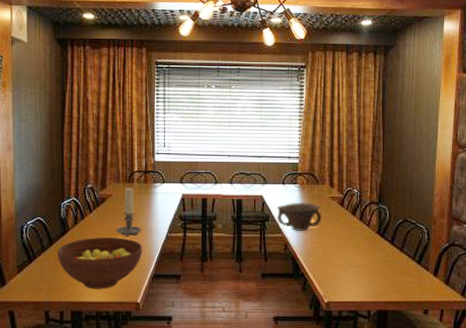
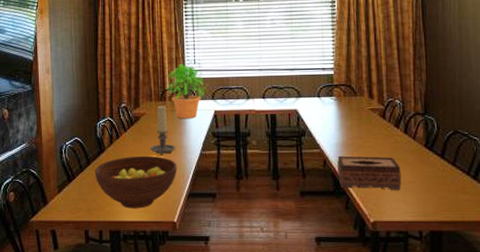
potted plant: none [134,147,176,201] -> present [166,64,208,118]
bowl: present [276,202,322,231] -> none [312,115,363,146]
tissue box: none [297,240,355,273] -> present [337,155,402,190]

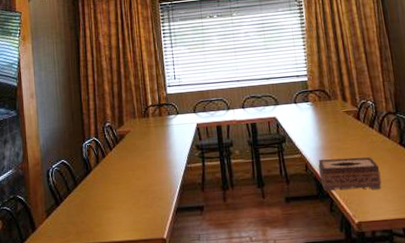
fruit bowl: present [94,156,177,208] -> none [82,173,164,228]
candle holder: present [150,106,176,155] -> none [136,122,161,172]
potted plant: present [166,64,208,118] -> none [148,80,189,134]

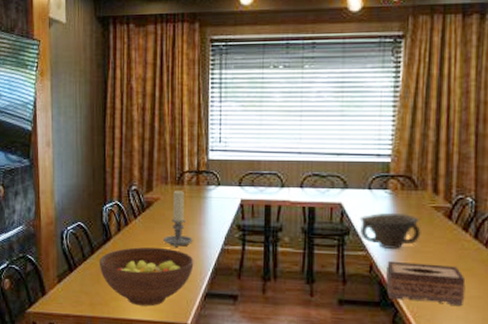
fruit bowl: none [82,173,164,228] -> present [99,247,194,306]
candle holder: none [136,122,161,172] -> present [164,190,193,248]
bowl: none [291,119,340,150] -> present [359,212,421,249]

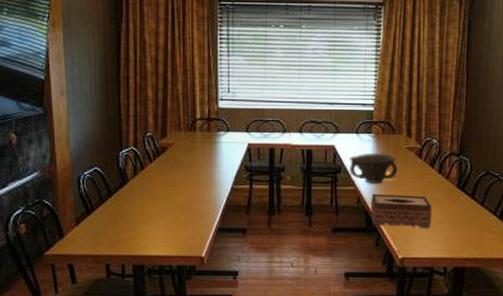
fruit bowl: present [99,247,194,306] -> none [116,189,207,243]
candle holder: present [164,190,193,248] -> none [178,136,206,188]

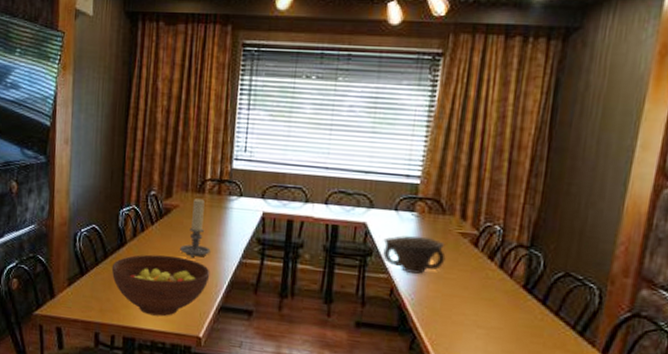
fruit bowl: none [116,189,207,243] -> present [111,254,210,317]
candle holder: none [178,136,206,188] -> present [180,198,211,258]
tissue box: present [371,193,432,228] -> none [405,285,488,336]

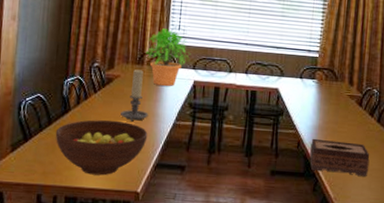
potted plant: none [206,150,258,218] -> present [145,28,190,86]
bowl: present [383,235,446,274] -> none [291,98,339,129]
tissue box: none [405,285,488,336] -> present [309,138,370,176]

